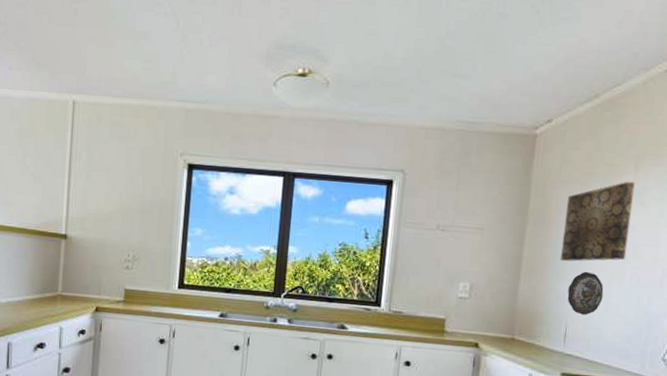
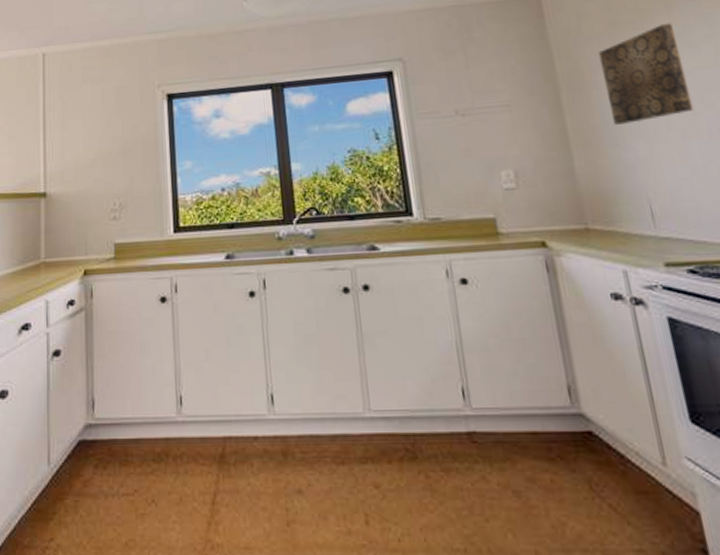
decorative plate: present [567,271,604,315] -> none [635,132,684,185]

